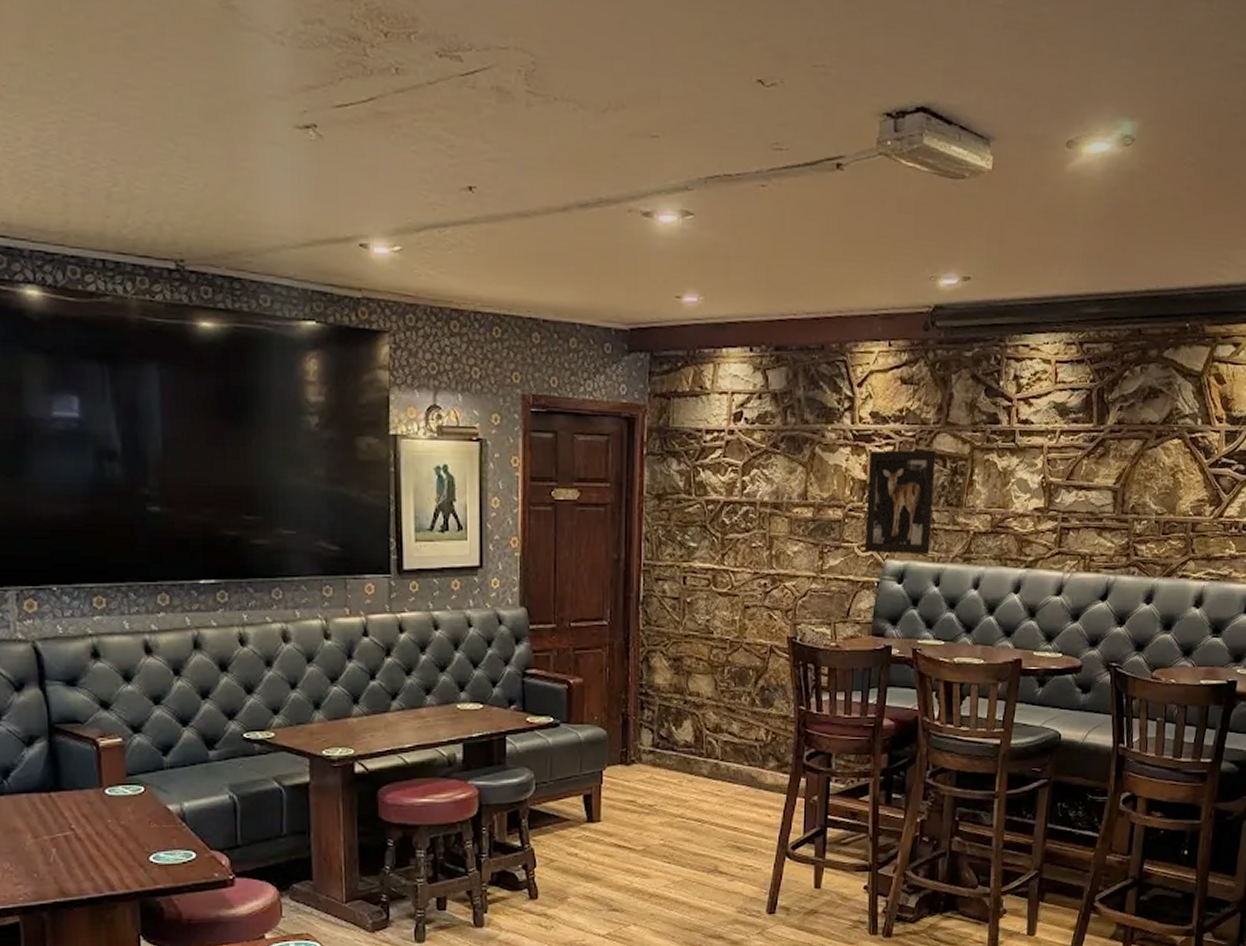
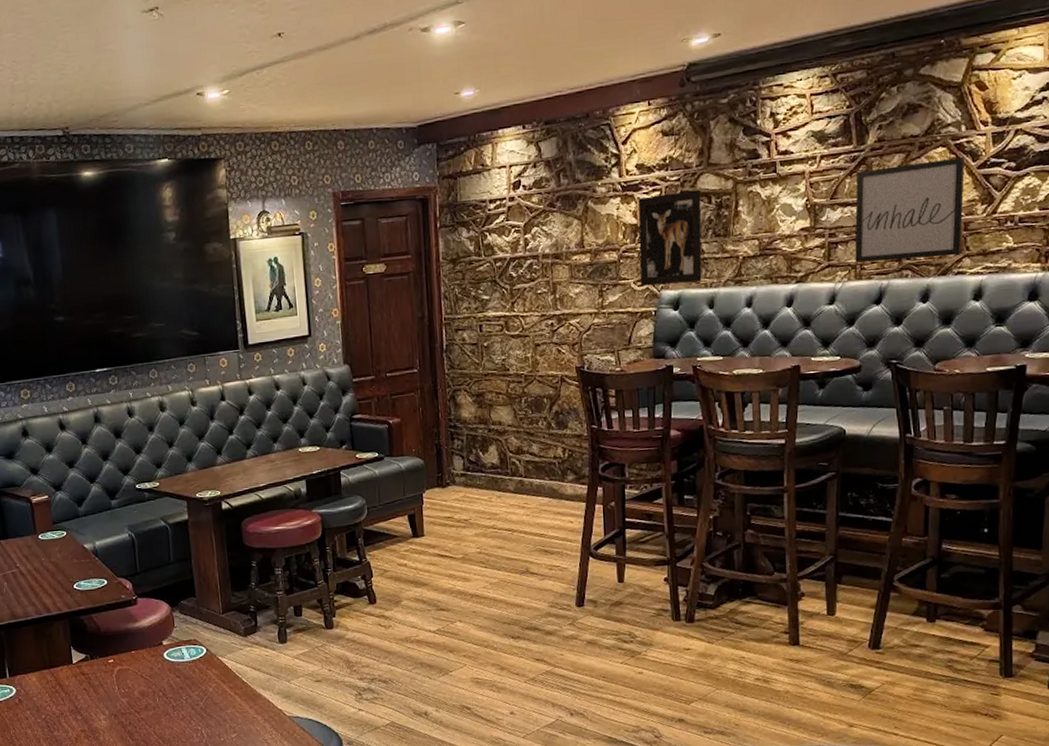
wall art: none [1085,452,1198,557] -> present [854,156,965,263]

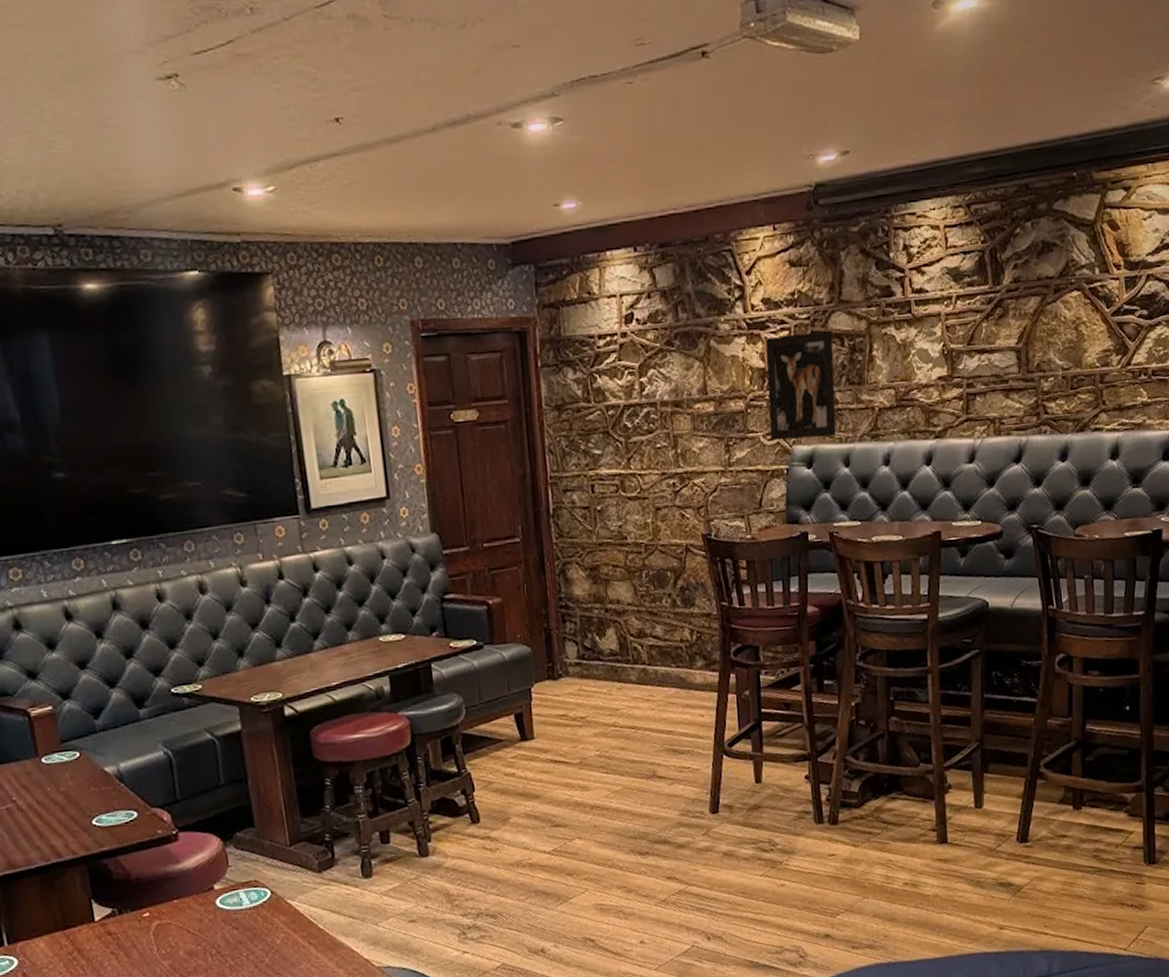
wall art: present [854,156,965,263] -> none [992,302,1099,418]

